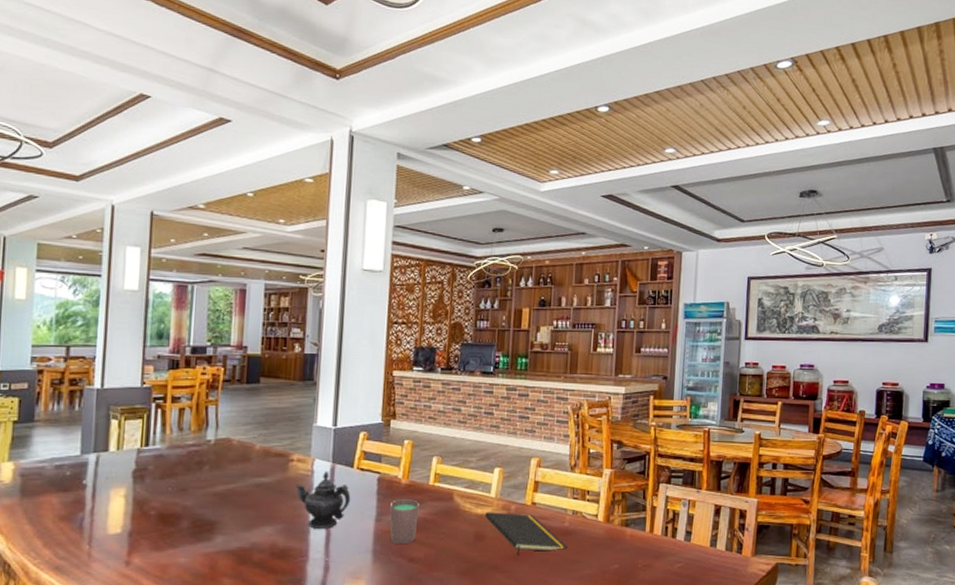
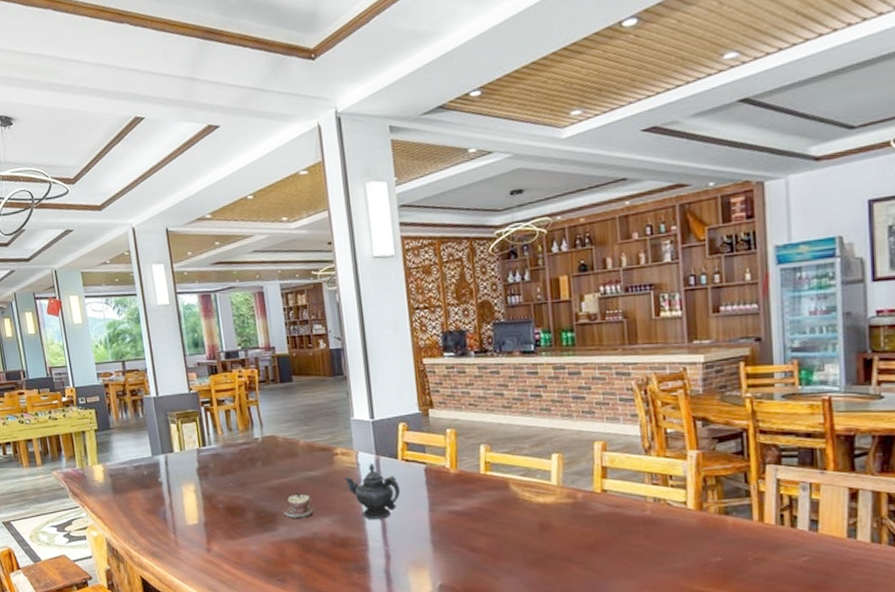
teacup: none [223,499,260,527] -> present [282,492,316,518]
cup: present [389,499,419,545] -> none [441,489,474,535]
notepad: present [485,512,568,555] -> none [548,500,653,545]

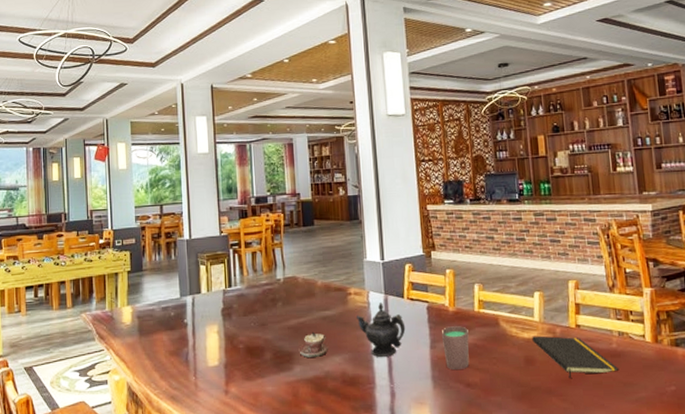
cup: none [441,489,474,535] -> present [441,326,469,371]
notepad: none [548,500,653,545] -> present [532,335,619,378]

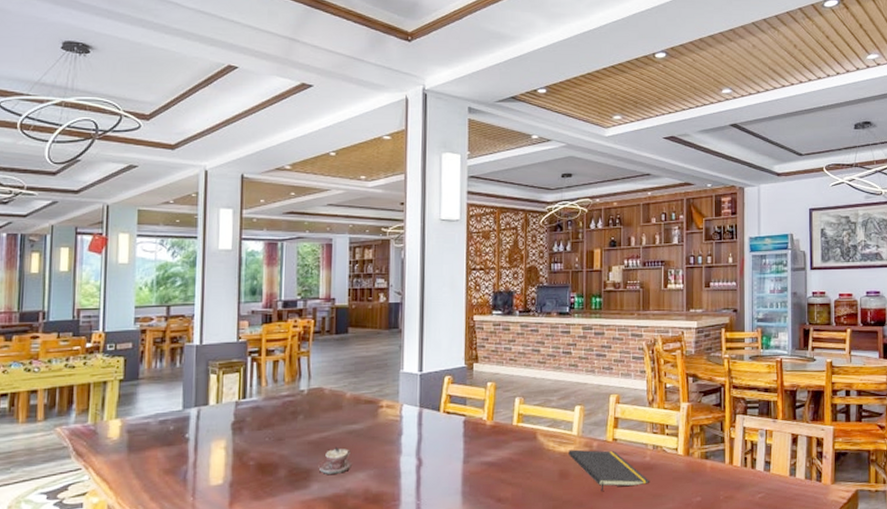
teapot: present [357,302,406,357] -> none [387,416,439,473]
cup: present [441,326,469,371] -> none [476,440,505,486]

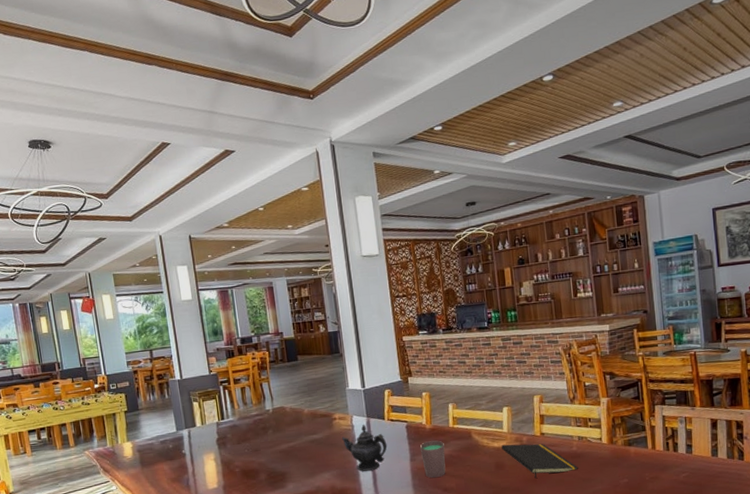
teacup: present [318,446,353,474] -> none [290,453,318,476]
teapot: none [387,416,439,473] -> present [342,424,388,471]
cup: none [476,440,505,486] -> present [419,440,446,478]

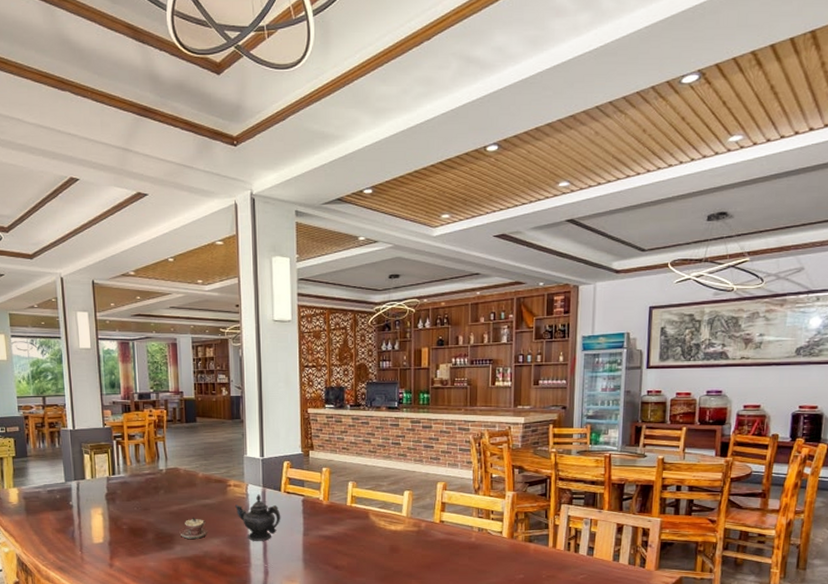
teacup: none [290,453,318,476] -> present [179,517,208,539]
cup: present [419,440,446,478] -> none [314,517,340,555]
notepad: present [501,444,579,478] -> none [398,528,475,565]

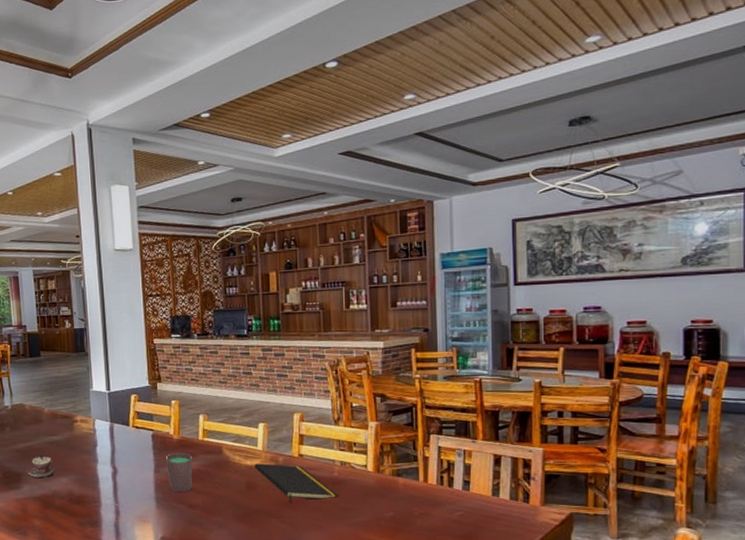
teapot: present [235,494,281,541] -> none [83,430,131,479]
cup: none [314,517,340,555] -> present [165,453,193,493]
notepad: none [398,528,475,565] -> present [255,463,339,502]

